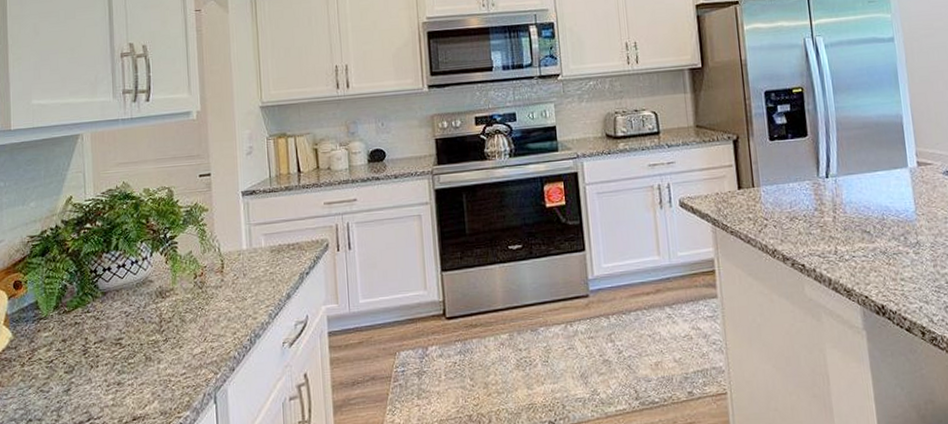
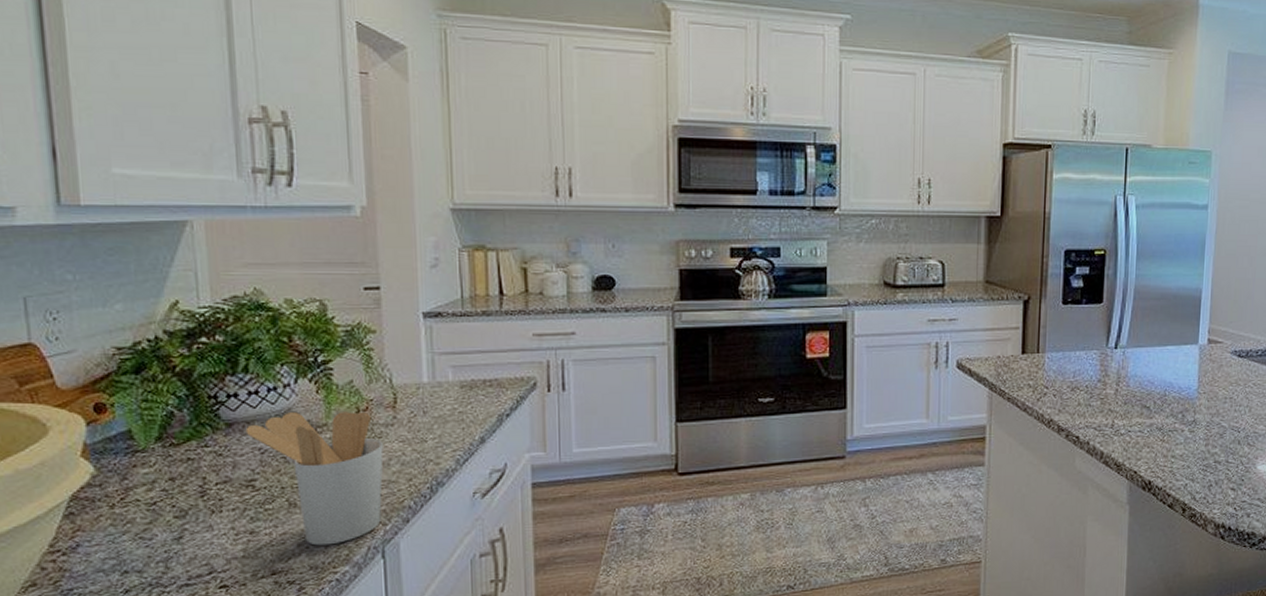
utensil holder: none [115,277,215,394] -> present [245,411,384,546]

